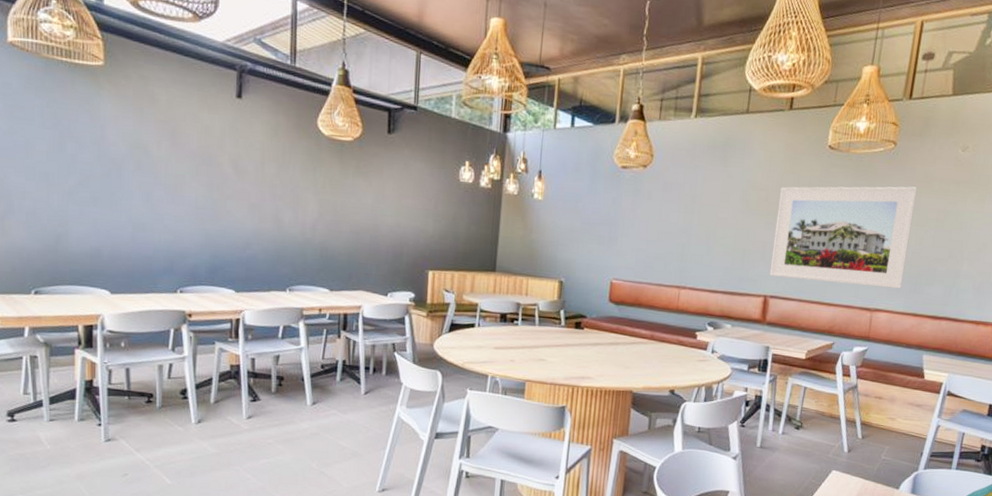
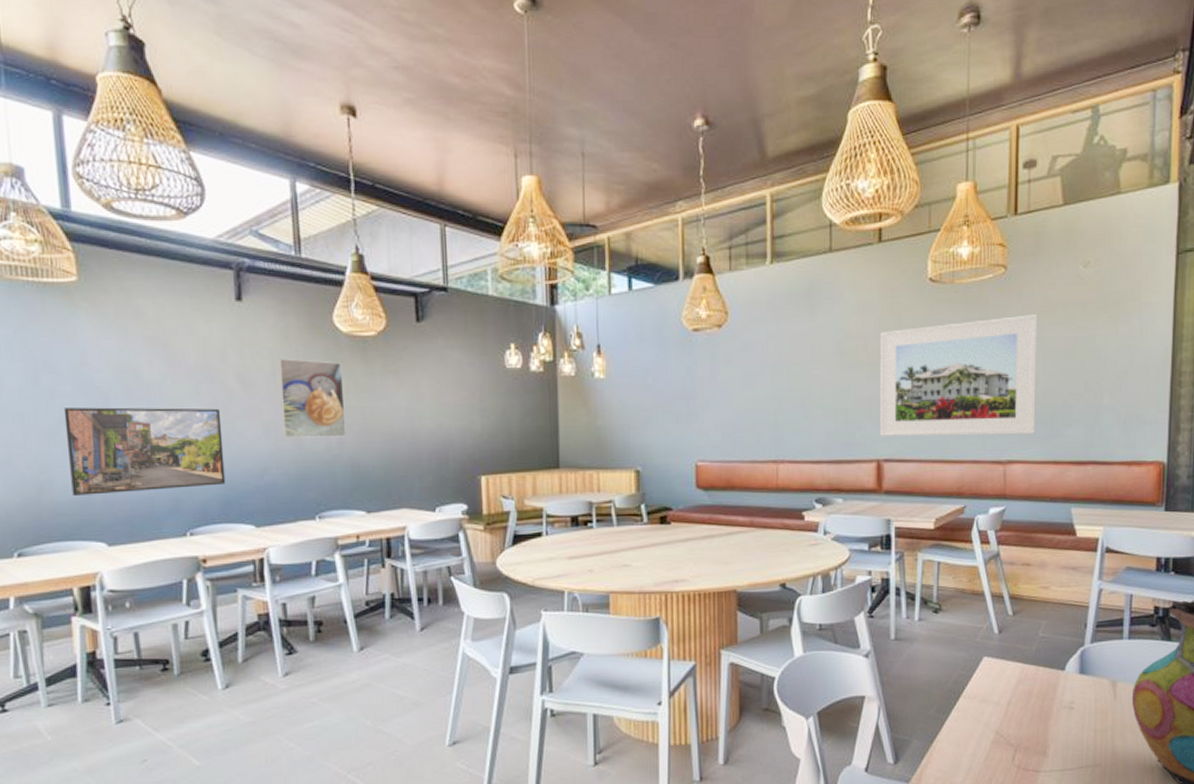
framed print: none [83,173,215,253] -> present [63,407,226,495]
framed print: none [265,152,322,225] -> present [278,359,347,438]

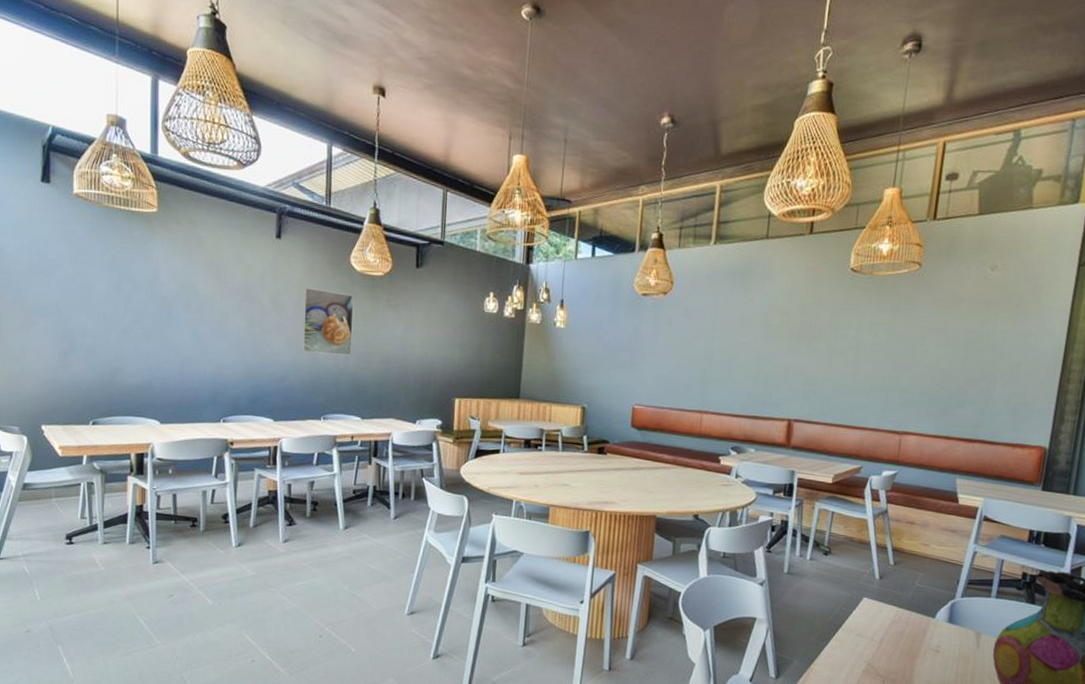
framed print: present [63,407,226,495] -> none [137,311,256,385]
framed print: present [879,314,1038,437] -> none [793,307,945,411]

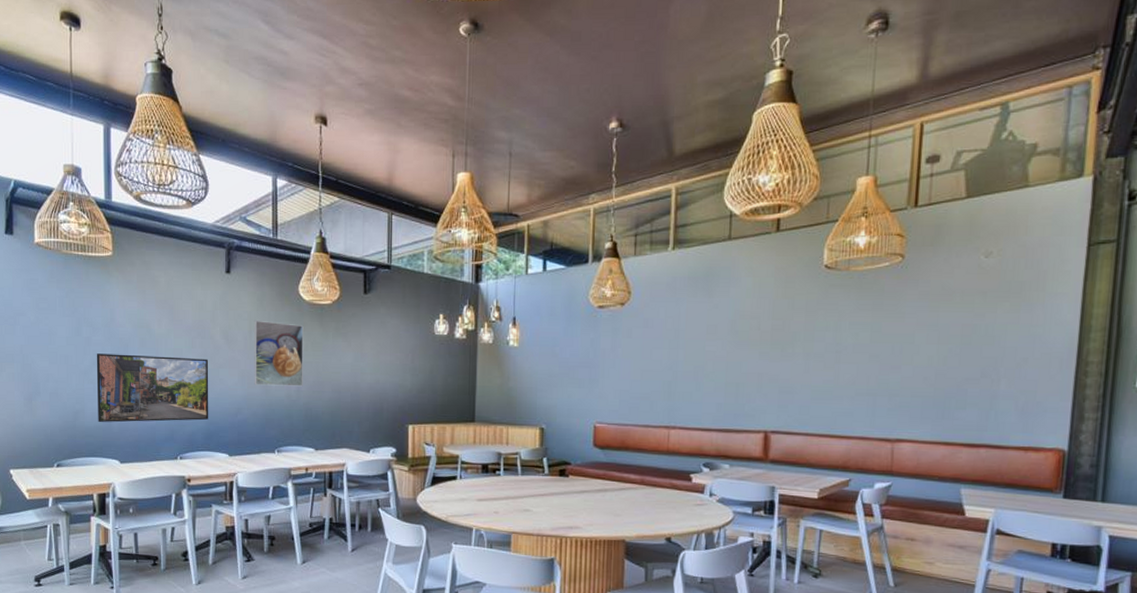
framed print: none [137,311,256,385] -> present [96,353,209,423]

